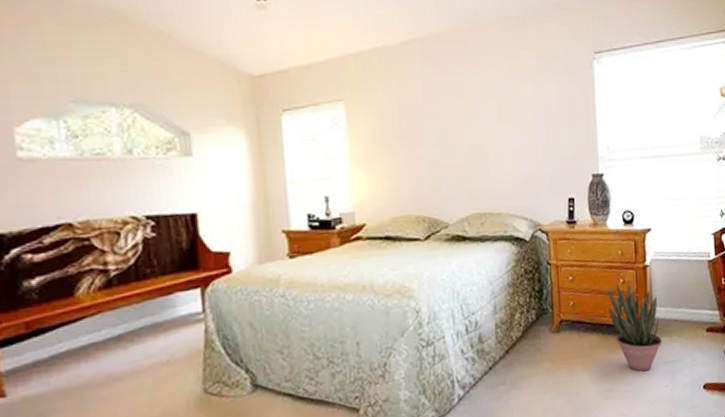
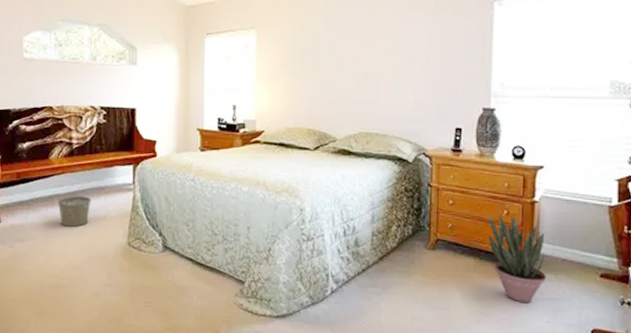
basket: none [94,338,146,385] -> present [57,196,92,227]

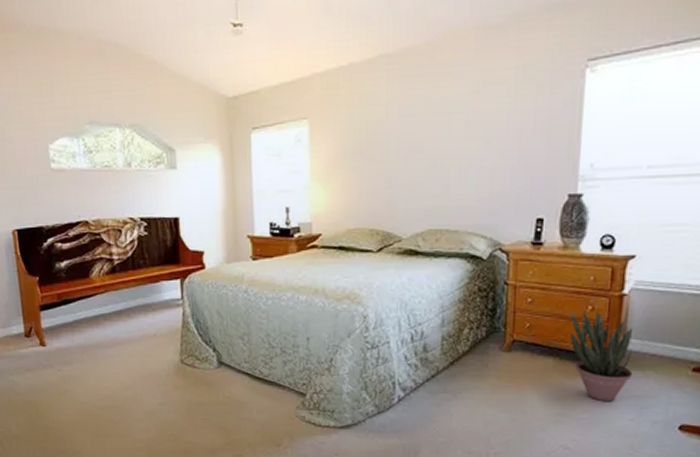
basket: present [57,196,92,227] -> none [102,314,139,347]

